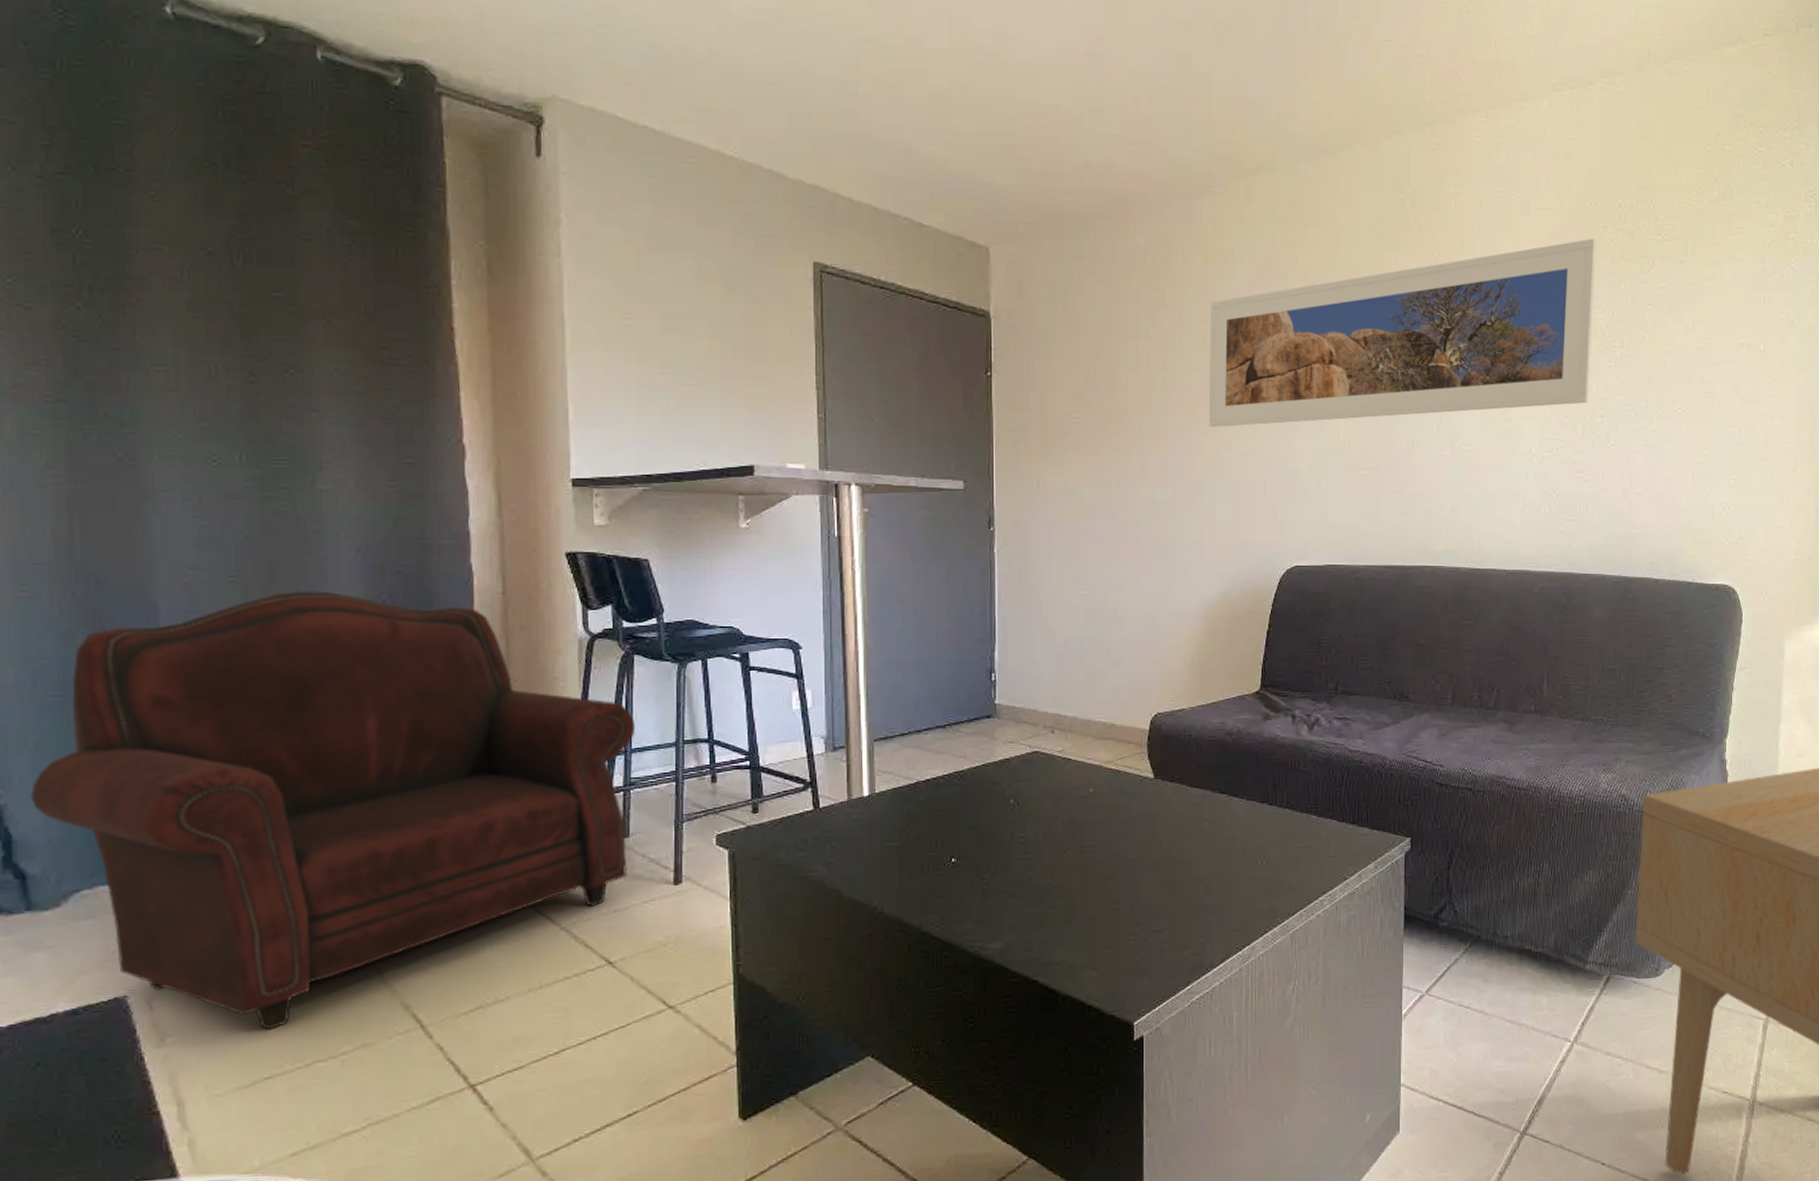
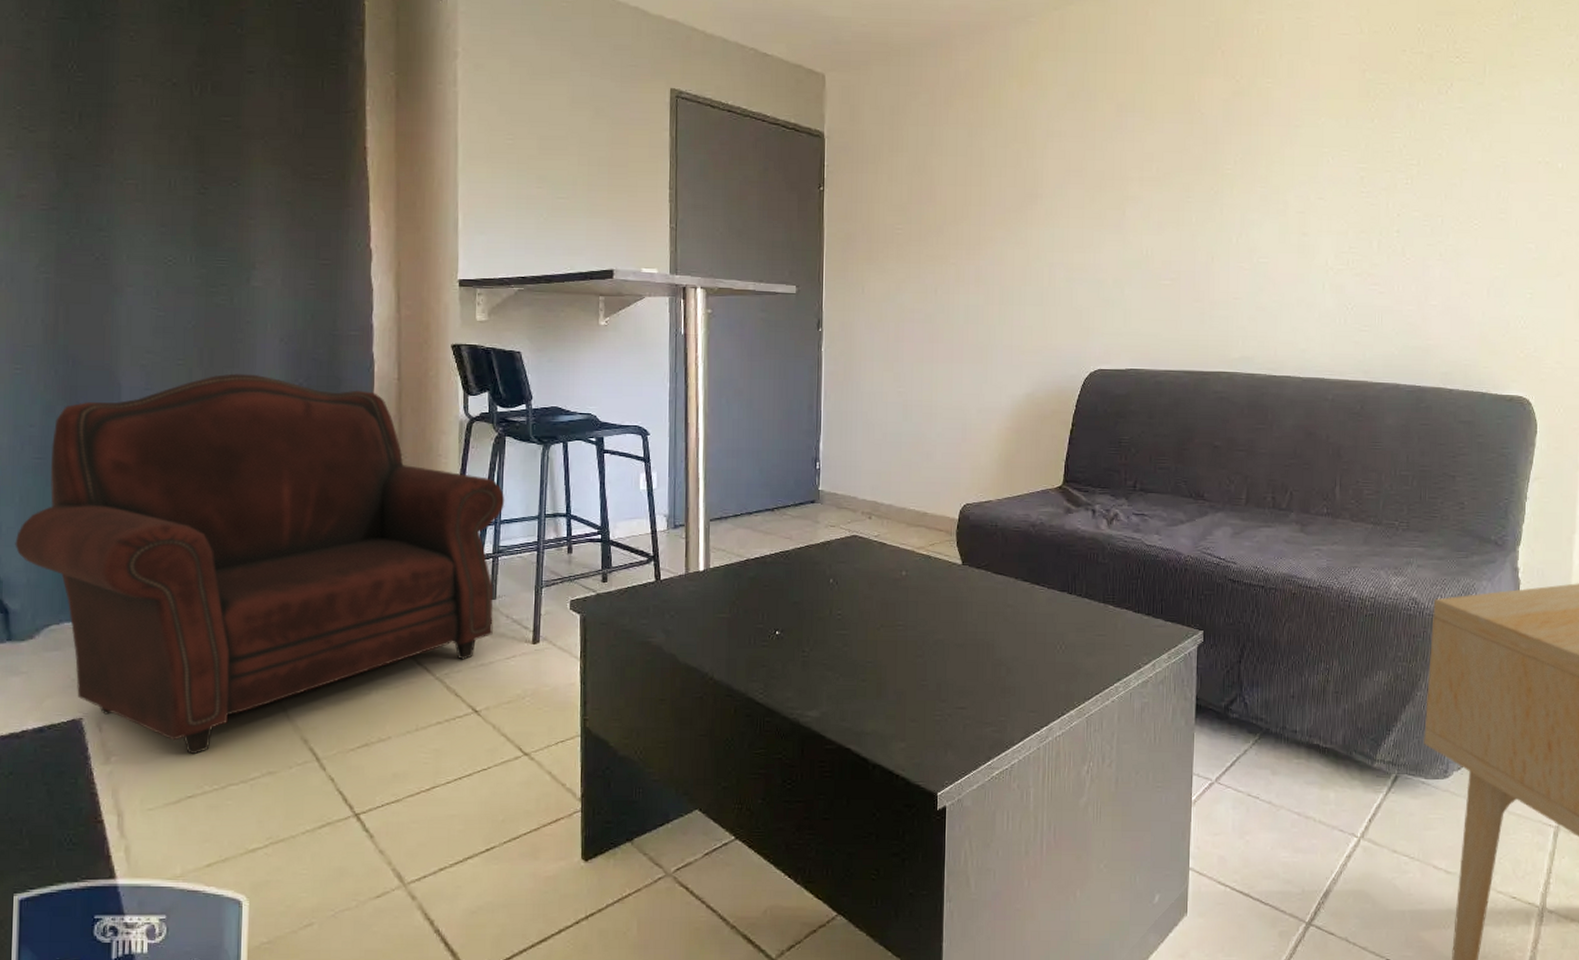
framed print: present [1208,238,1596,428] -> none [1020,61,1395,240]

